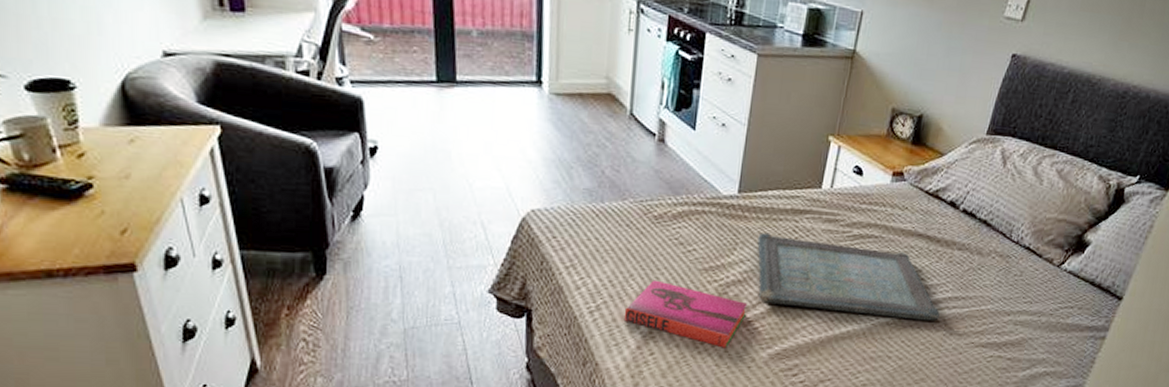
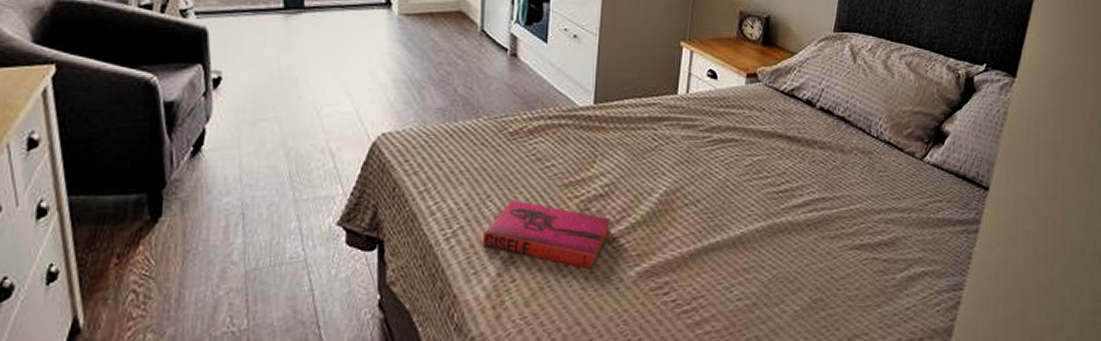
serving tray: present [757,232,940,321] -> none [617,143,809,225]

